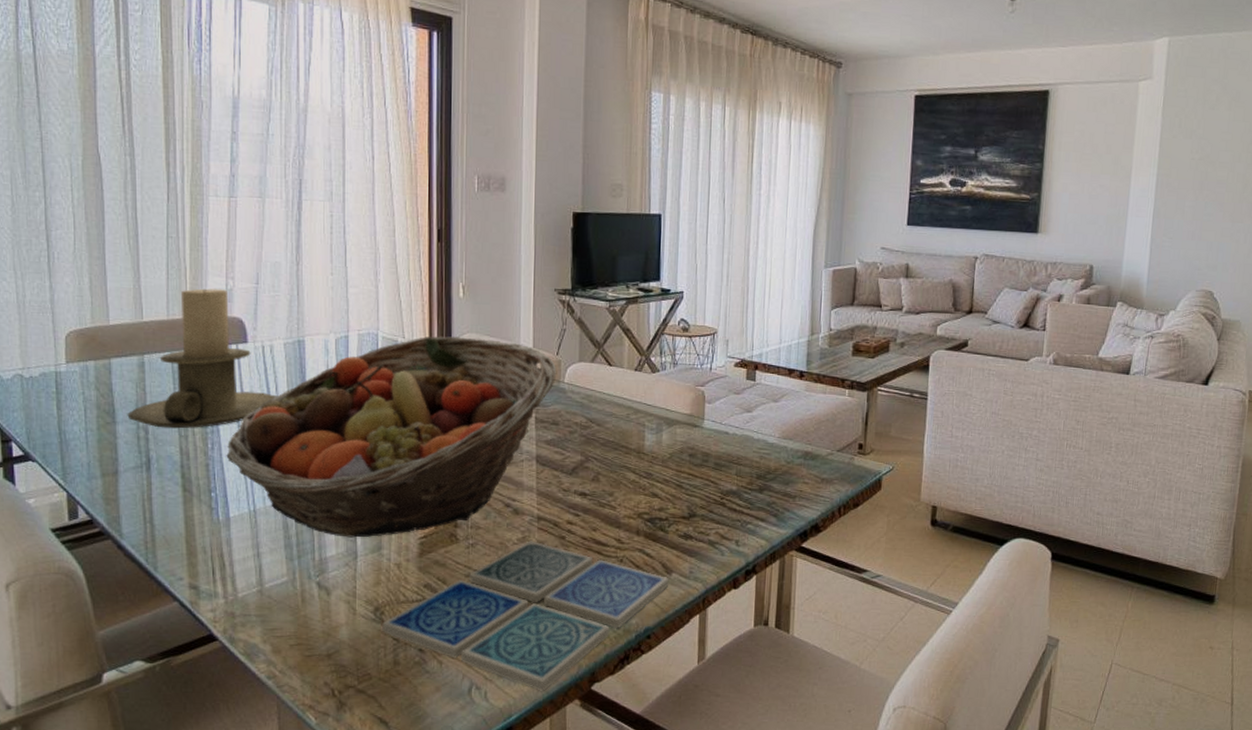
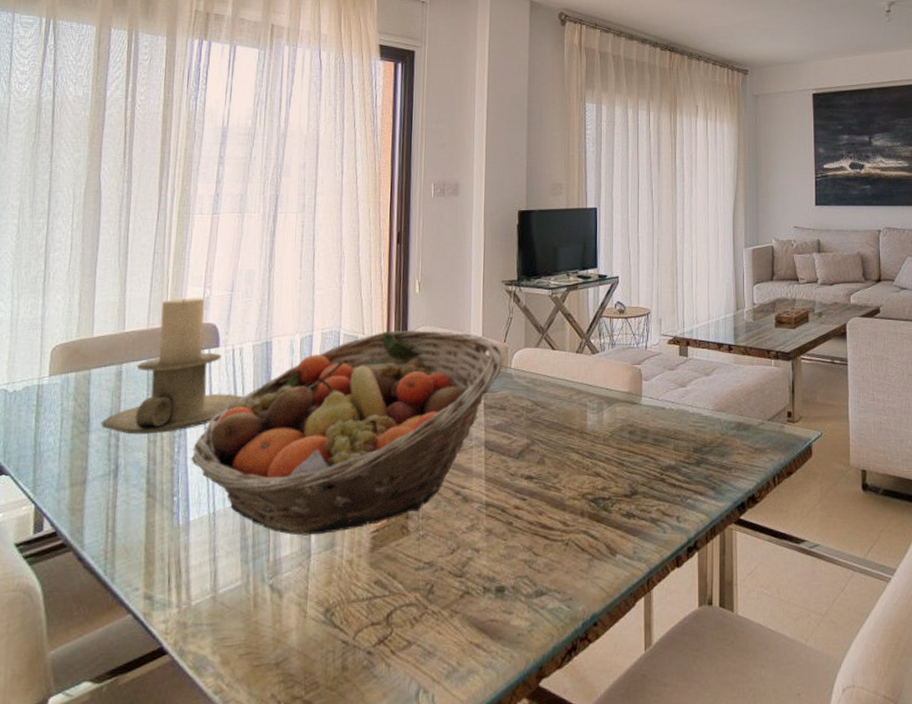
drink coaster: present [382,540,669,691] -> none [332,528,614,691]

